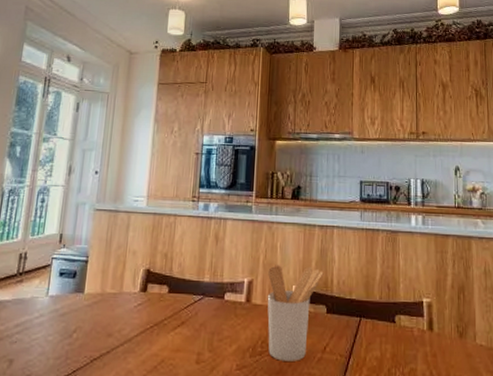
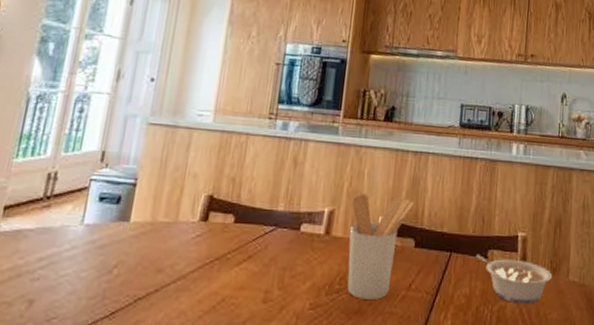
legume: none [384,319,460,367] -> present [476,254,553,304]

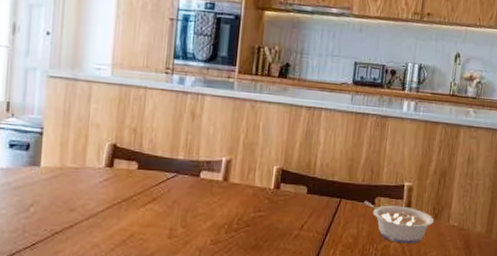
utensil holder: present [347,194,414,300] -> none [244,145,307,238]

